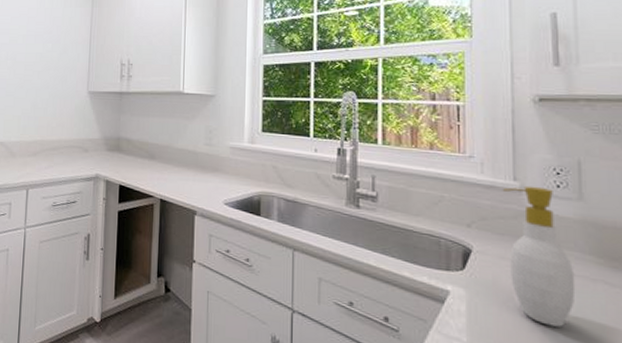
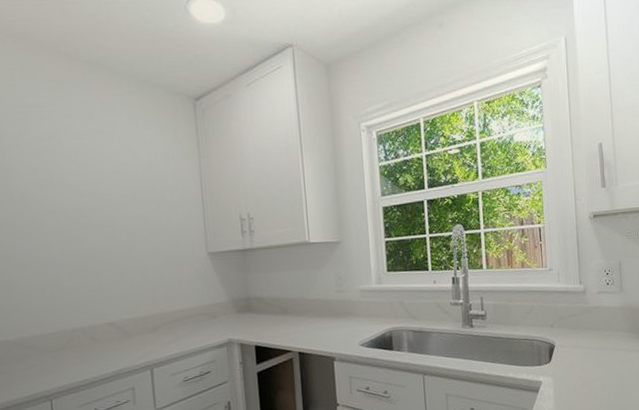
soap bottle: present [503,185,576,327] -> none [573,286,621,392]

